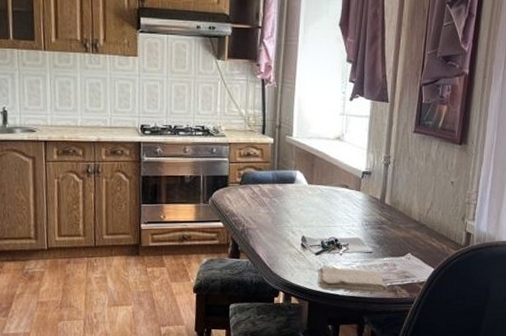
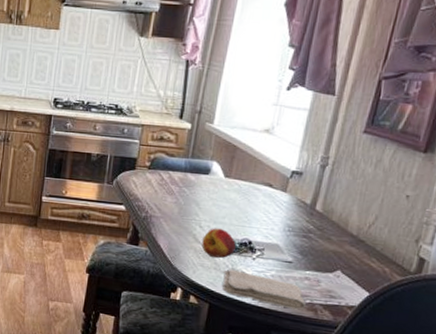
fruit: none [296,231,325,259] -> present [201,228,236,258]

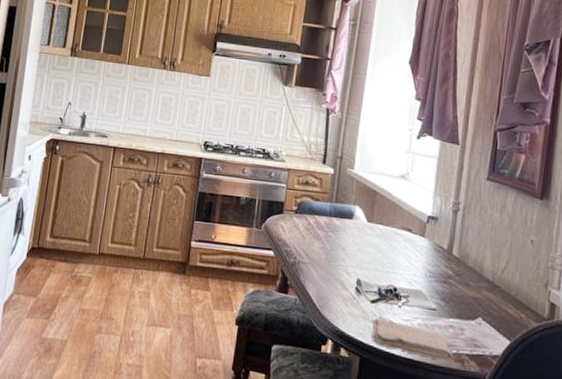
fruit: present [201,228,236,258] -> none [349,274,382,306]

